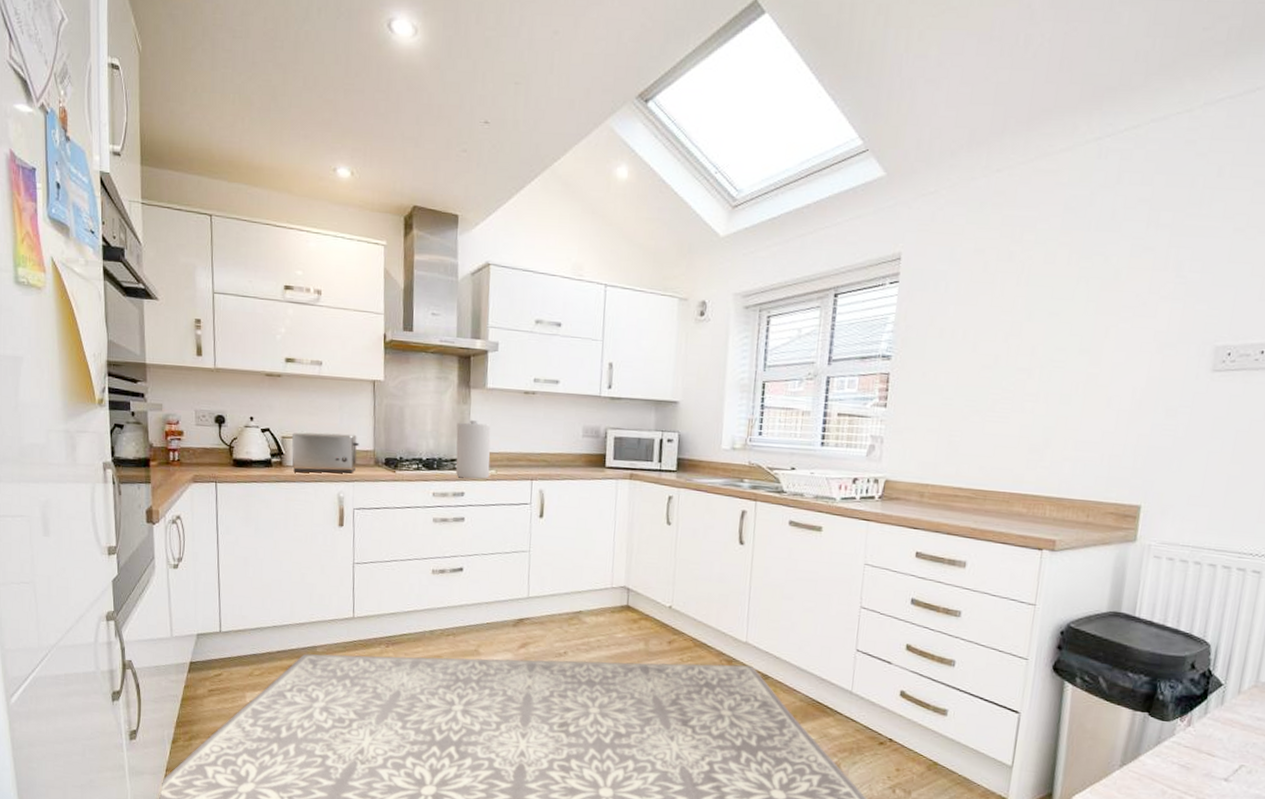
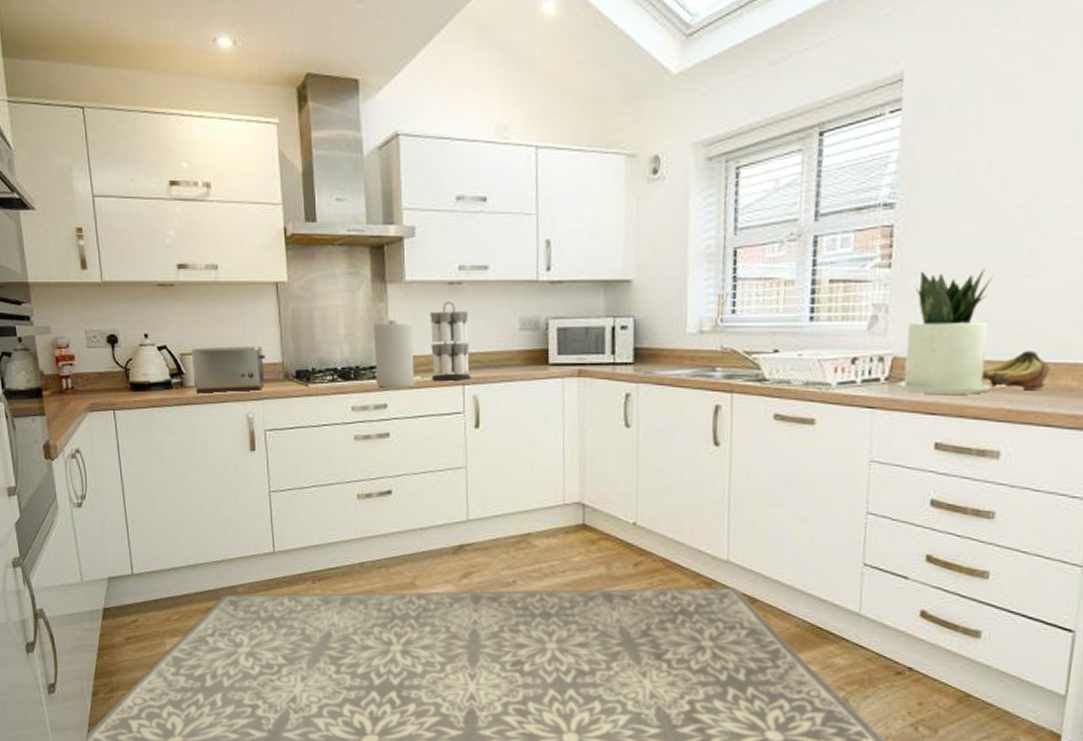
spice rack: none [505,407,540,477] -> present [430,300,471,381]
planter: none [887,412,965,514] -> present [896,267,994,395]
fruit: none [954,482,1007,514] -> present [982,351,1051,391]

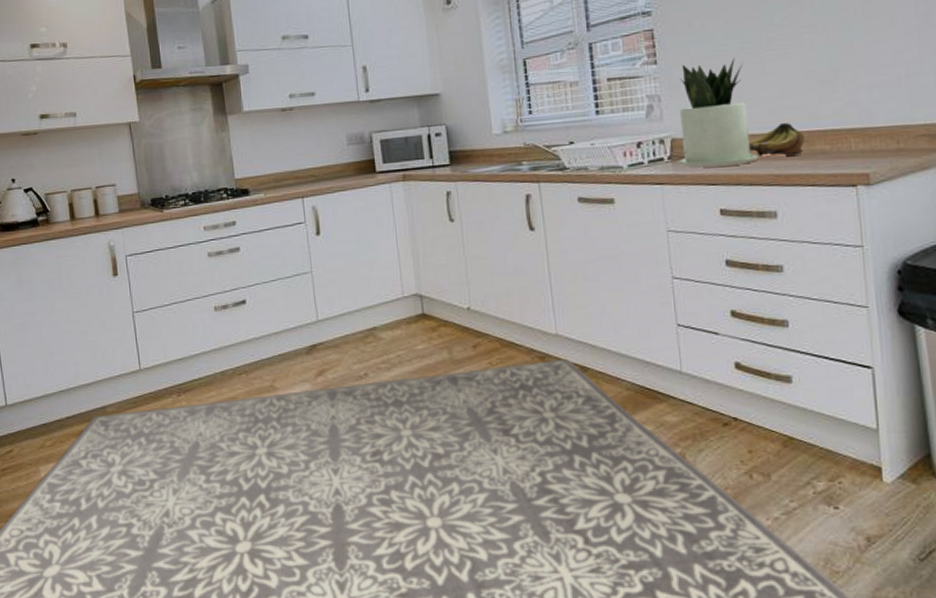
toaster: present [190,345,266,394] -> none [54,179,124,228]
paper towel holder: present [373,320,415,388] -> none [218,146,259,207]
spice rack: present [430,300,471,381] -> none [267,125,309,196]

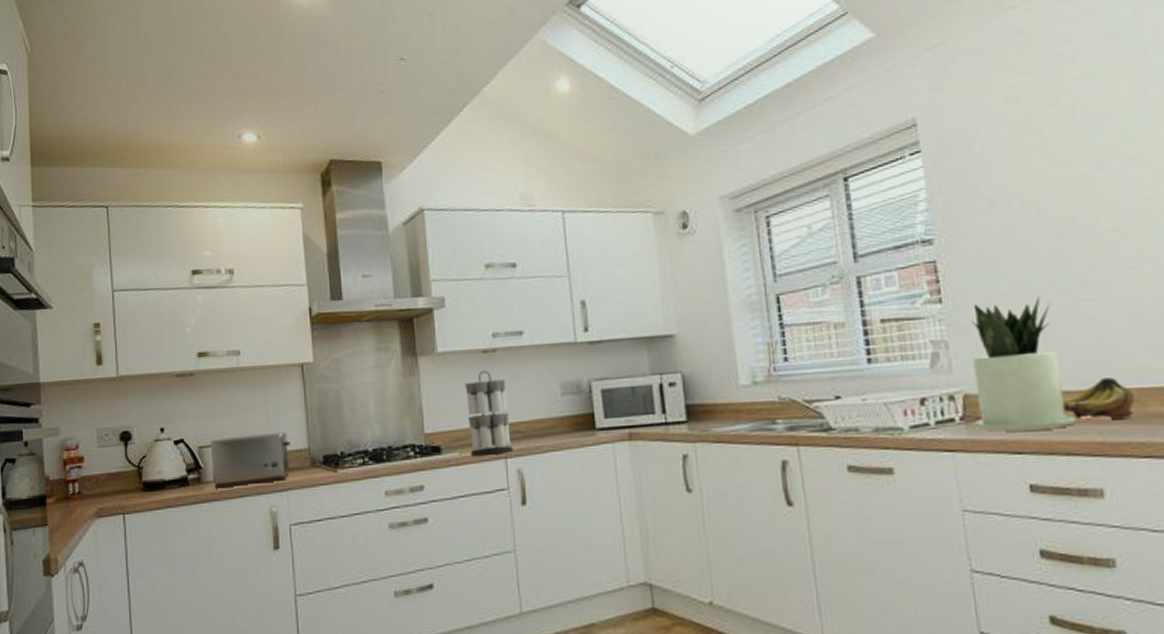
toaster: none [54,179,124,228] -> present [209,431,291,489]
spice rack: none [267,125,309,196] -> present [465,369,514,456]

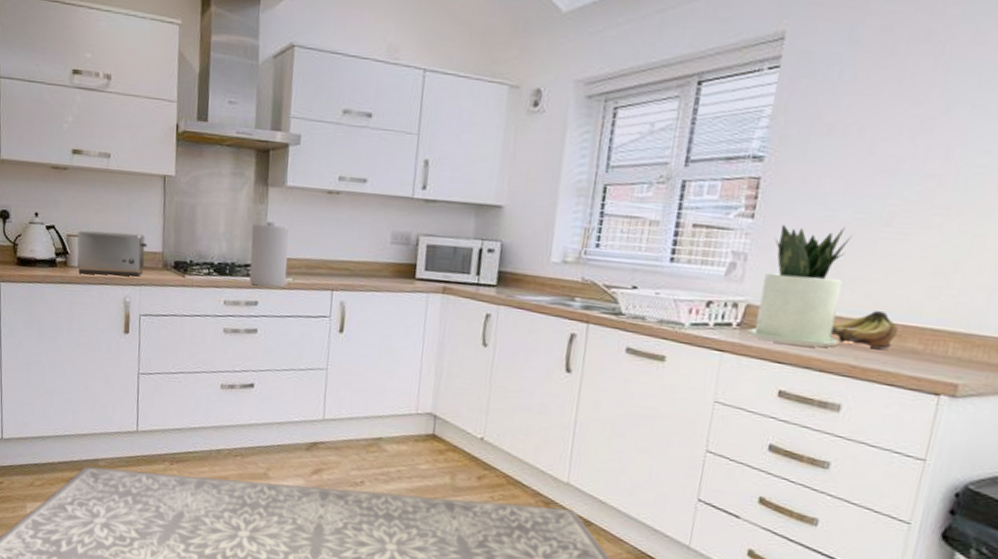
paper towel holder: none [405,394,453,468] -> present [249,222,289,288]
spice rack: present [465,369,514,456] -> none [303,208,344,287]

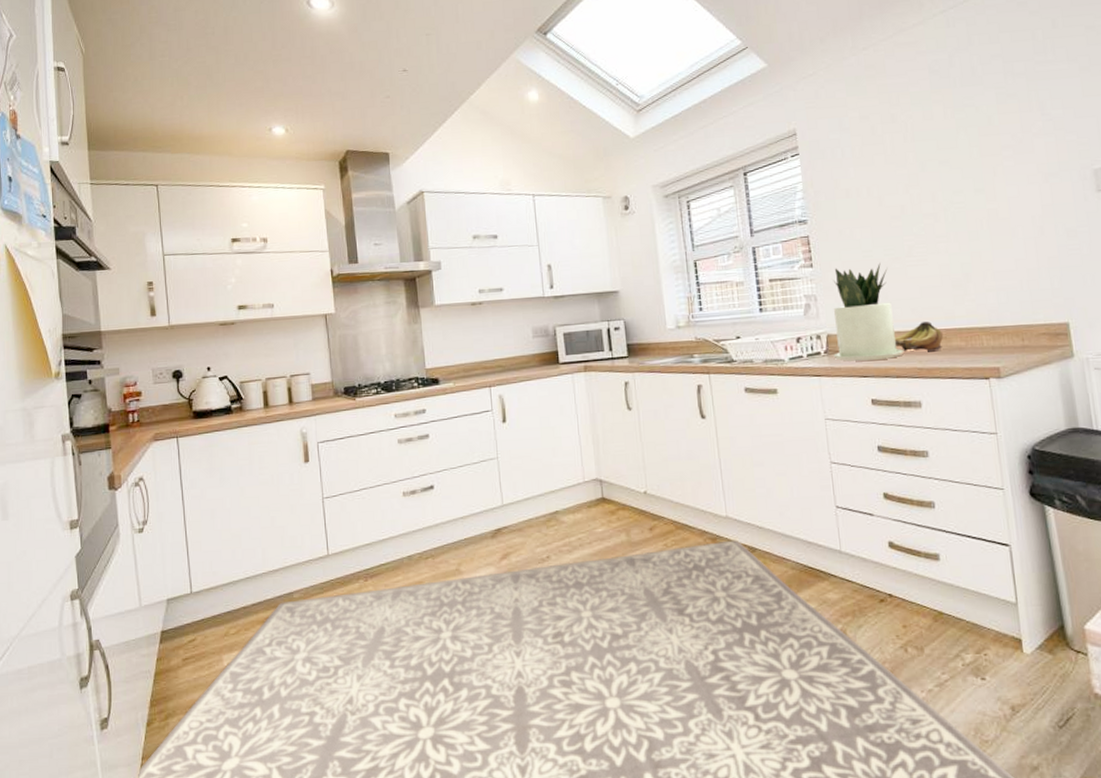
toaster: present [77,230,148,278] -> none [249,368,317,415]
paper towel holder: present [249,222,289,288] -> none [410,337,448,396]

